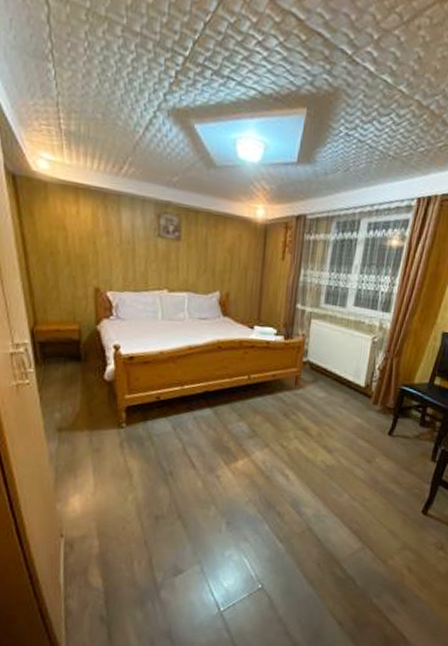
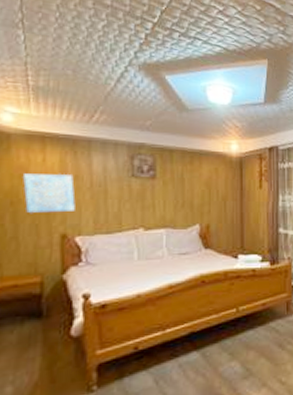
wall art: none [60,225,107,267] -> present [23,173,75,213]

